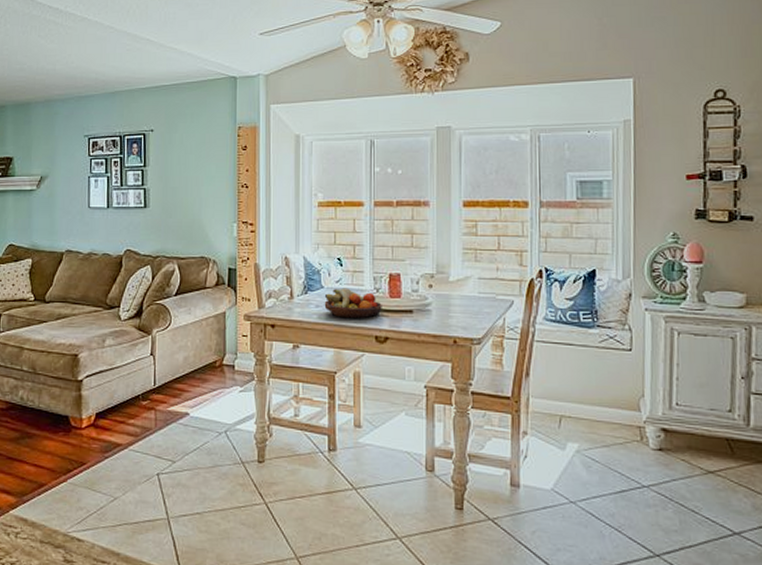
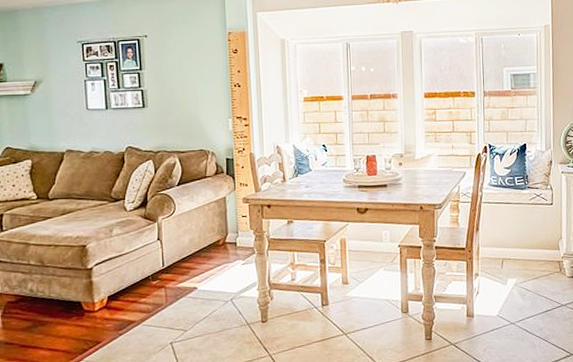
fruit bowl: present [324,288,382,318] -> none [312,169,362,195]

